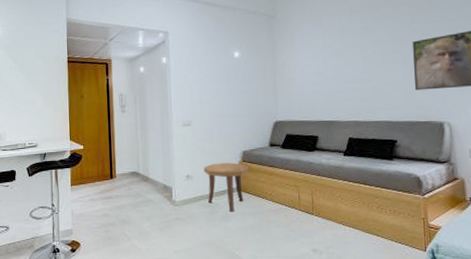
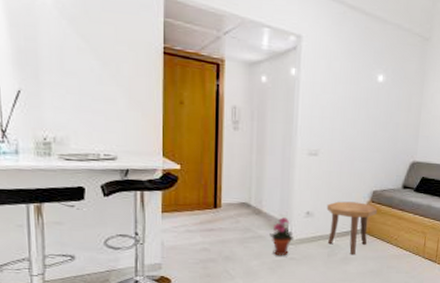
potted plant: none [157,182,179,217] -> present [269,217,295,256]

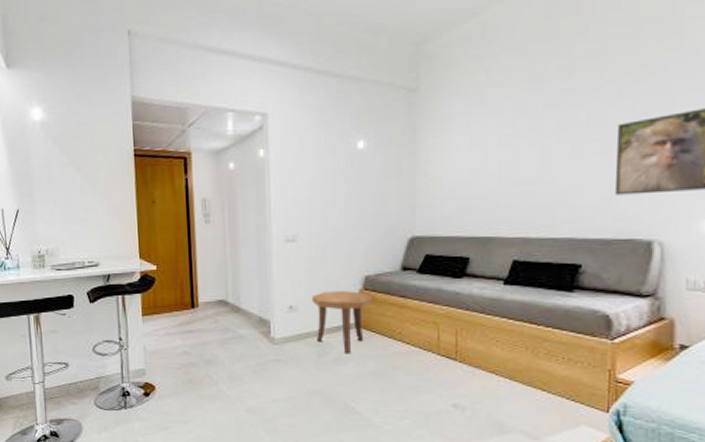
potted plant: present [269,217,295,256] -> none [251,314,278,358]

